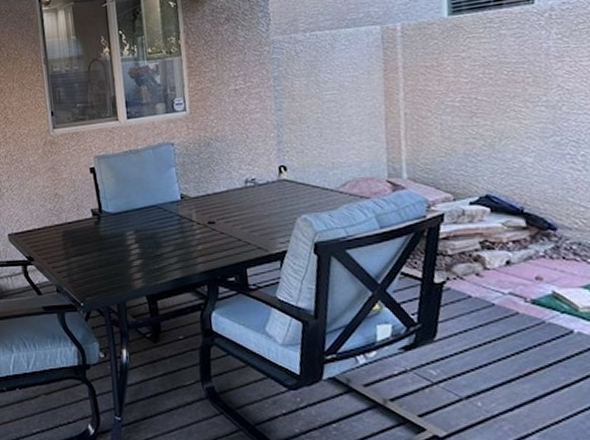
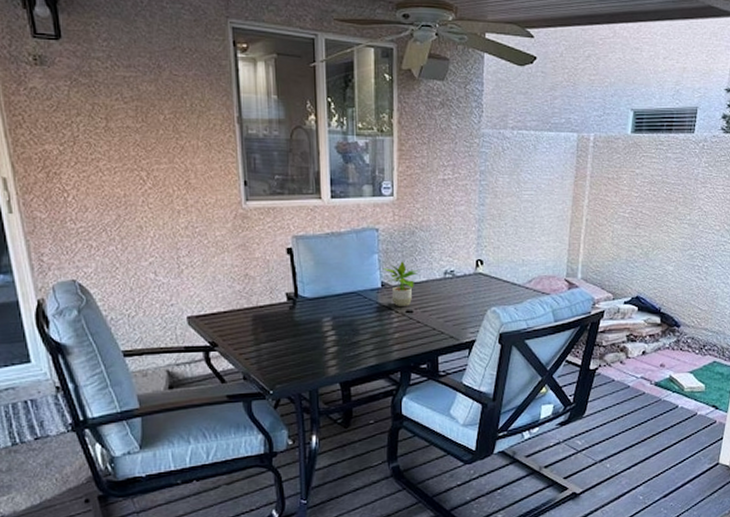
potted plant: none [180,172,218,218] -> present [382,261,419,306]

